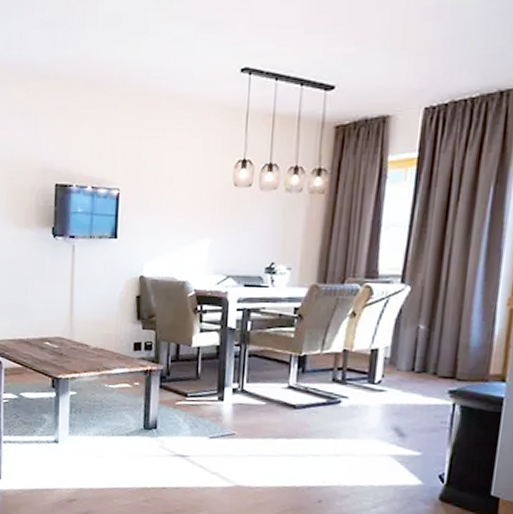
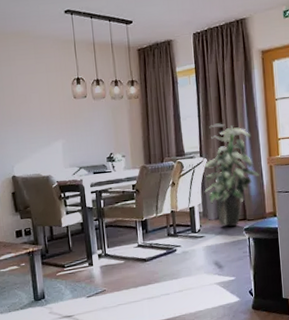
indoor plant: none [397,239,490,386] -> present [203,123,259,227]

